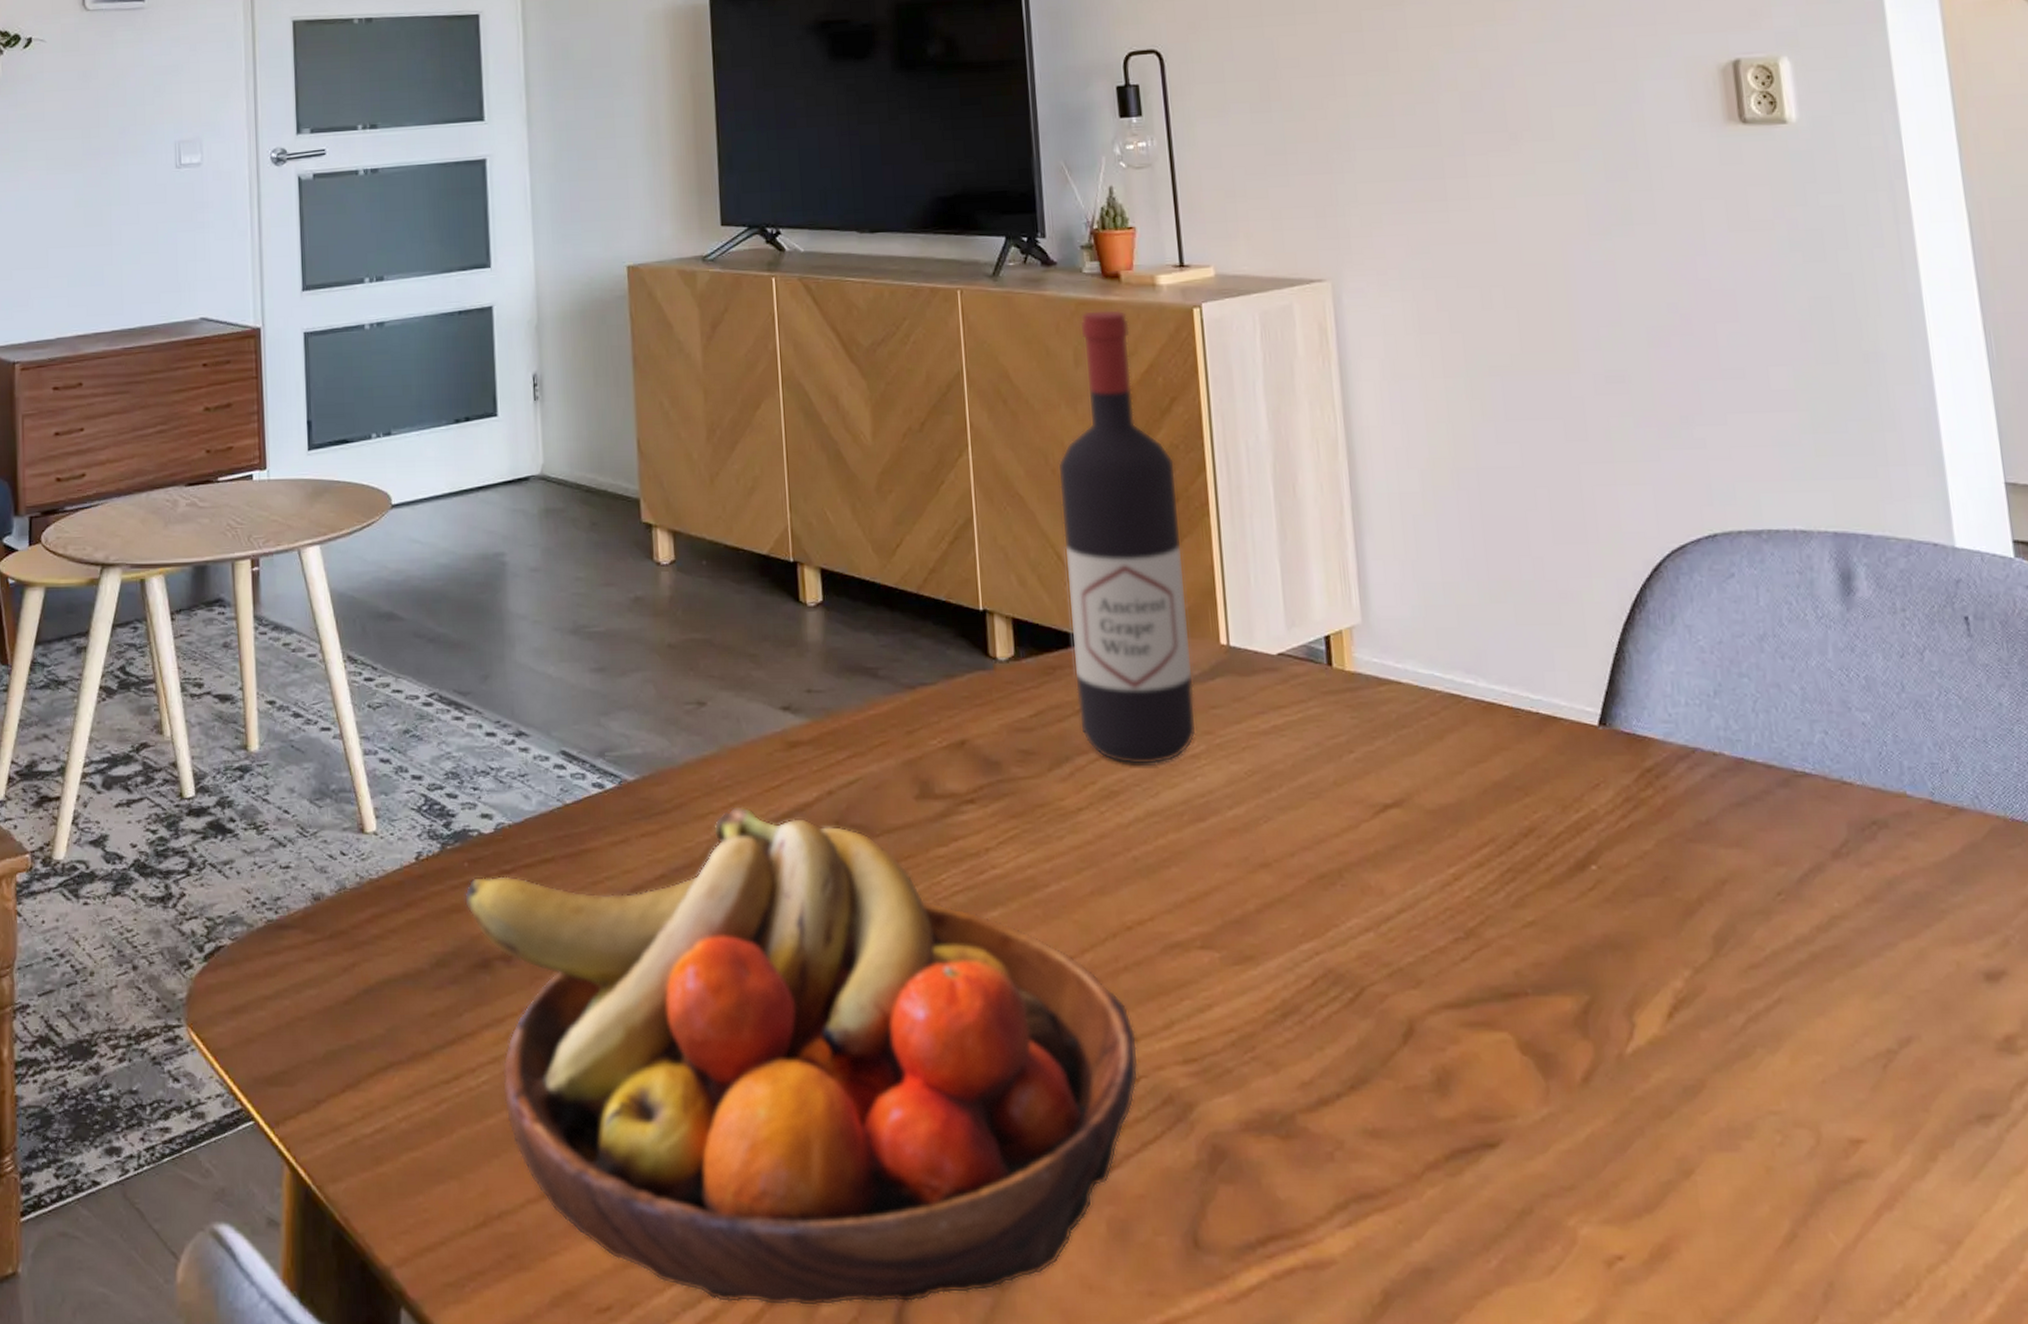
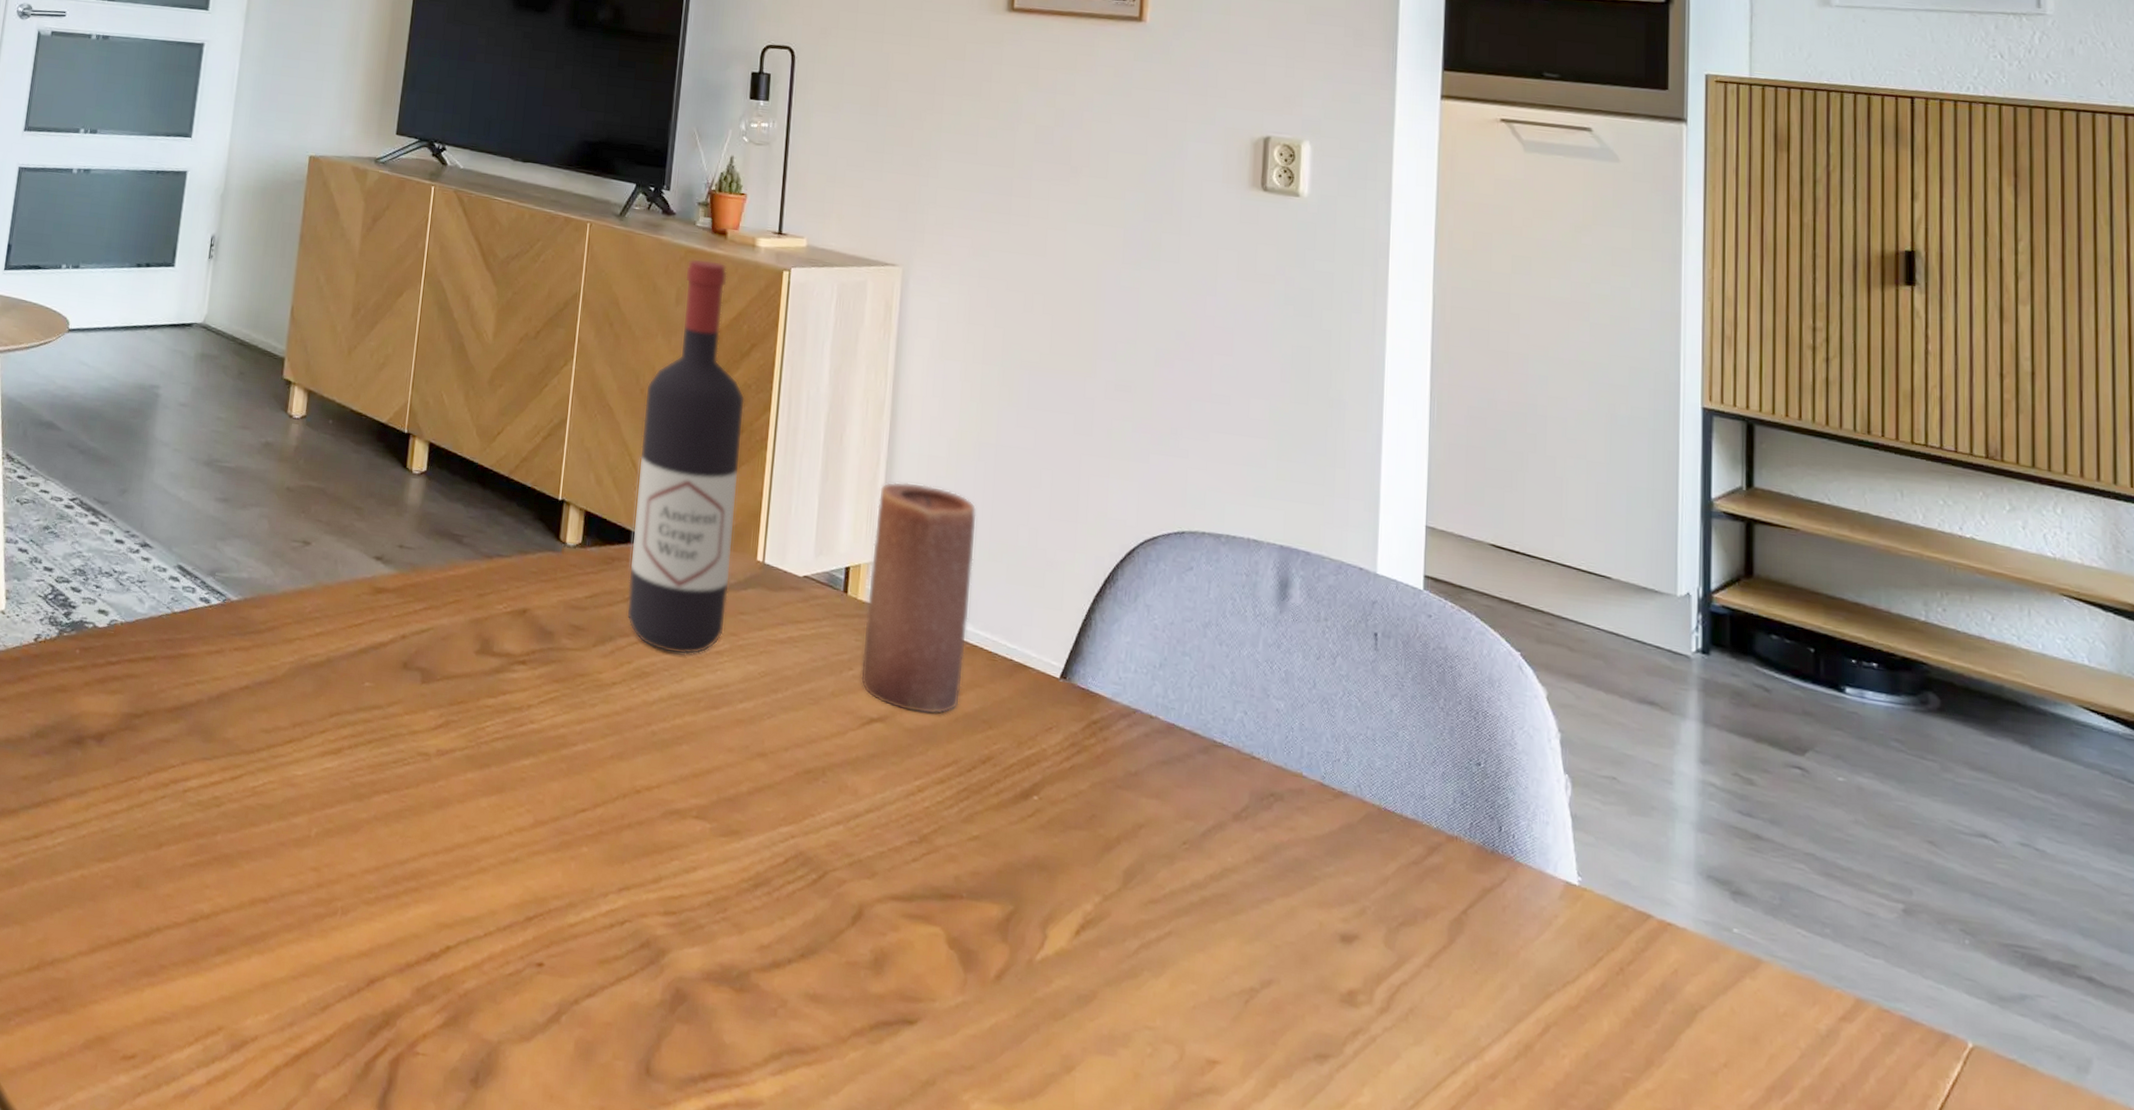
fruit bowl: present [464,806,1139,1307] -> none [70,636,629,1088]
candle: none [1348,526,1486,791] -> present [860,481,977,715]

